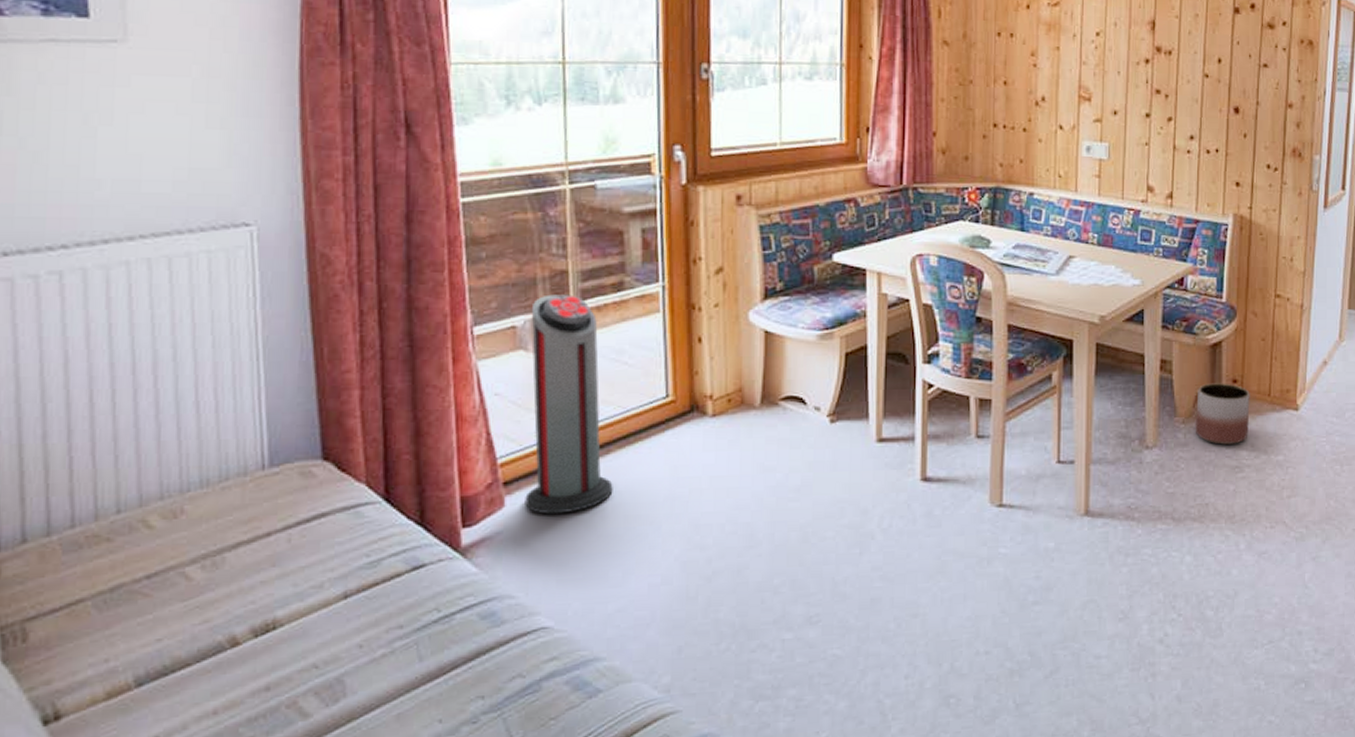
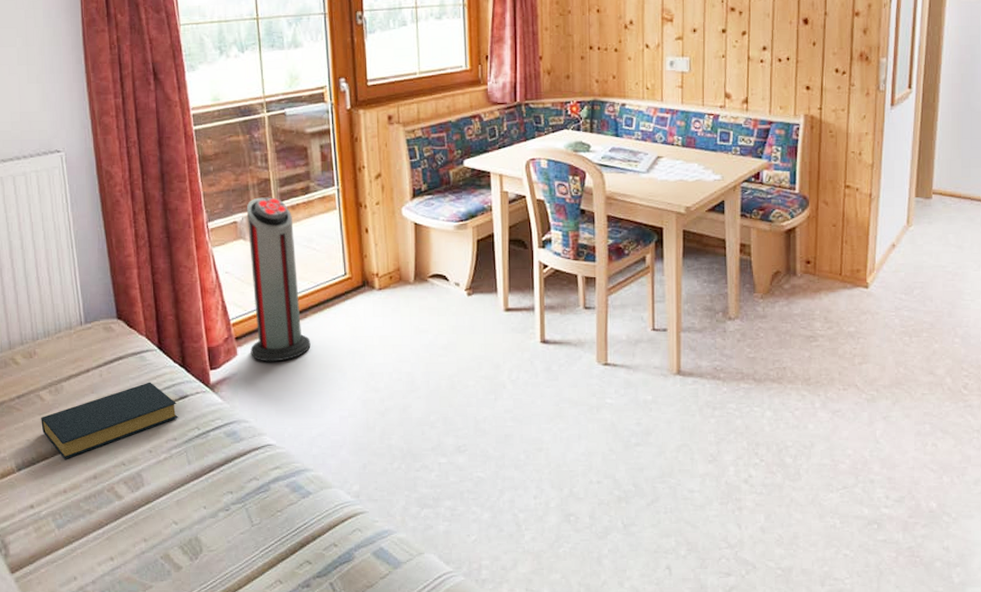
hardback book: none [183,547,408,665] -> present [41,382,178,459]
planter: present [1195,383,1250,445] -> none [772,264,823,317]

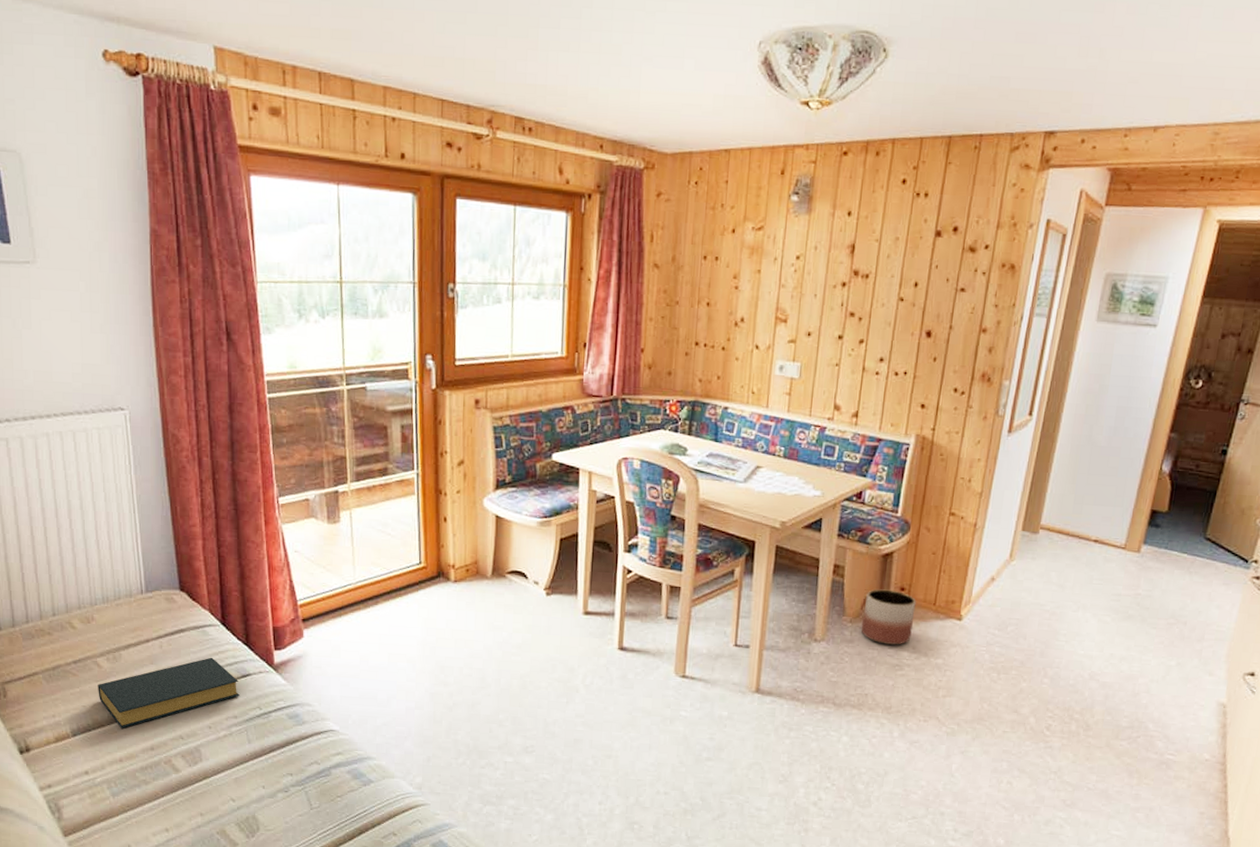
air purifier: present [246,197,311,362] -> none [317,475,380,647]
planter: none [772,264,823,317] -> present [861,589,916,645]

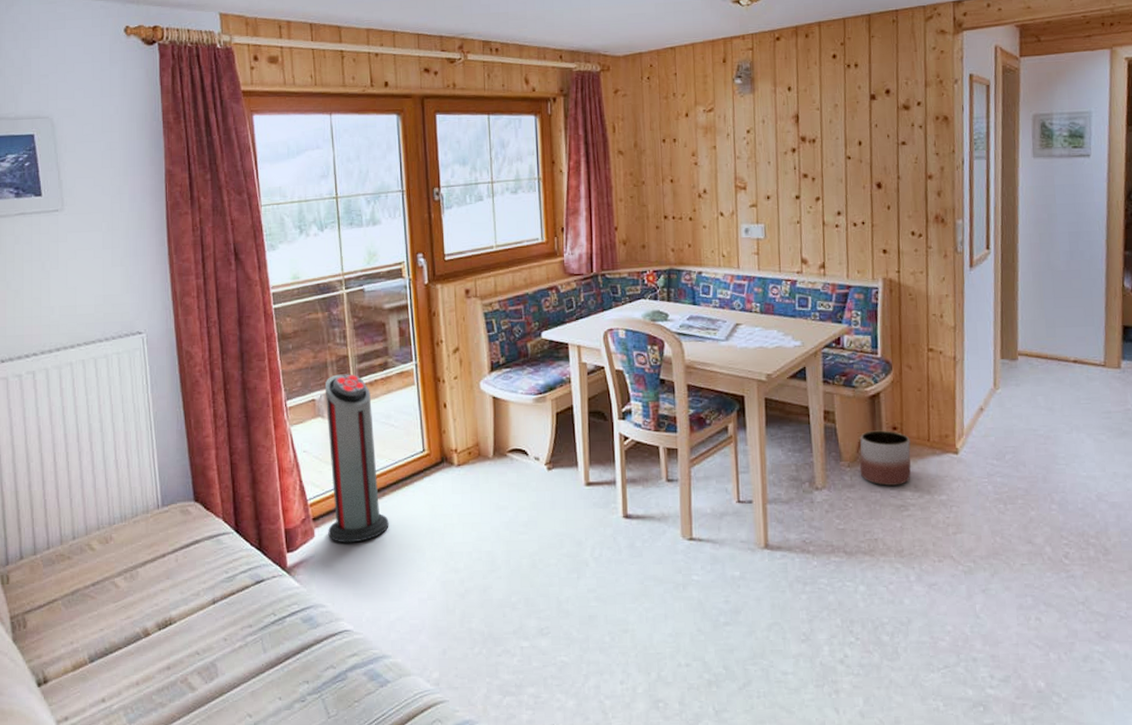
hardback book: present [98,657,239,729] -> none [115,566,254,649]
air purifier: none [317,475,380,647] -> present [324,374,389,543]

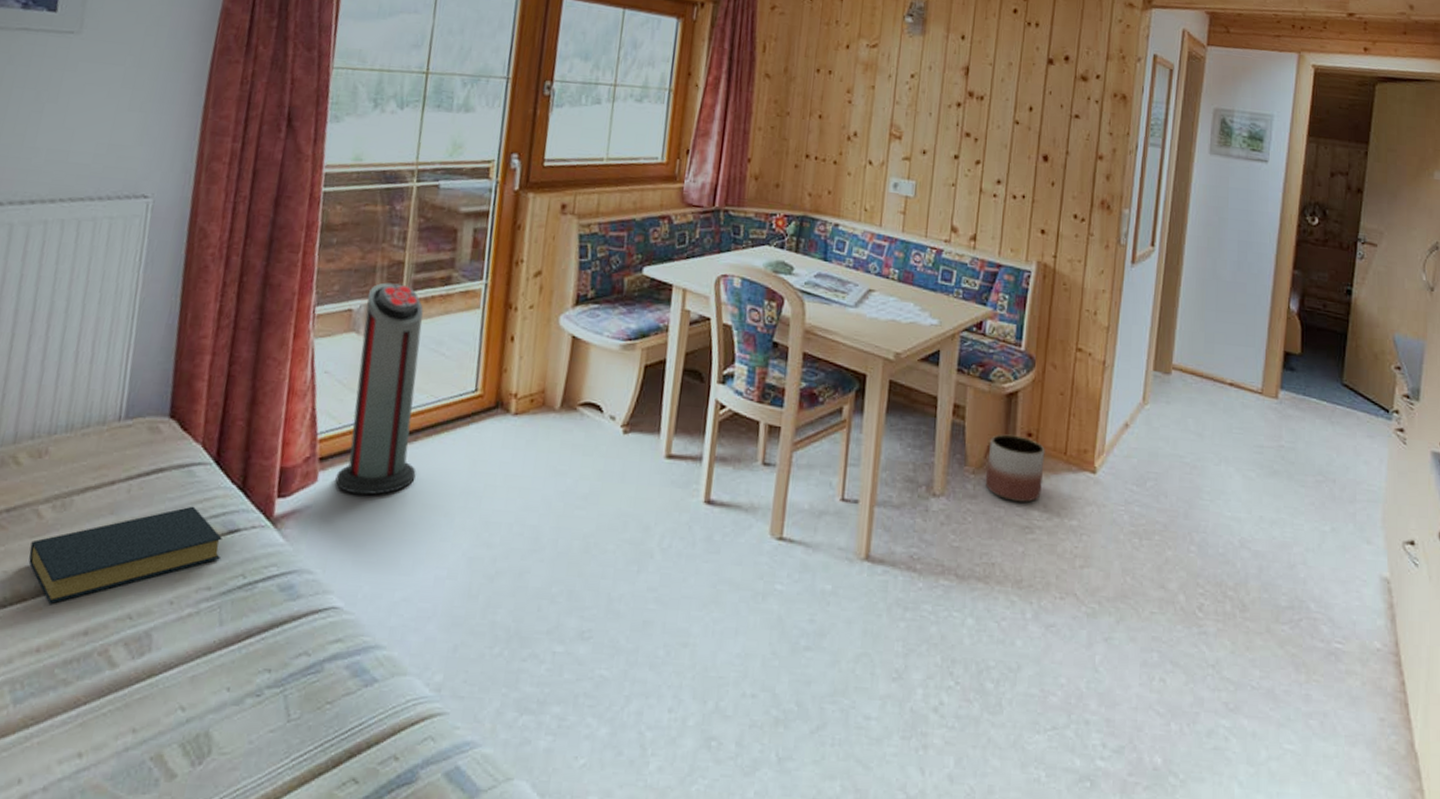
hardback book: none [115,566,254,649] -> present [28,506,223,604]

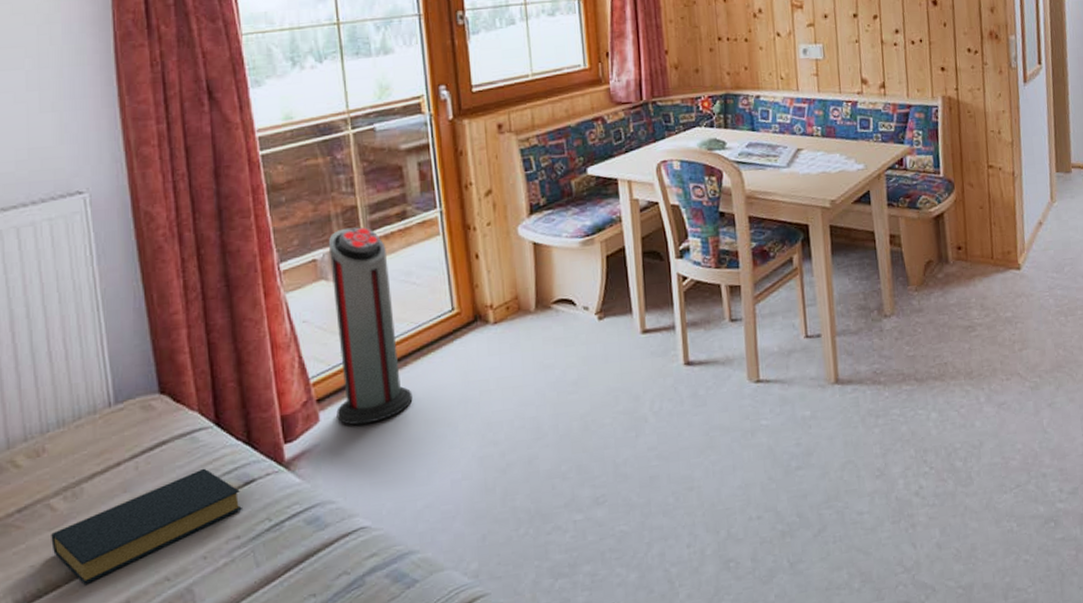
planter: present [985,434,1045,502] -> none [926,250,977,308]

